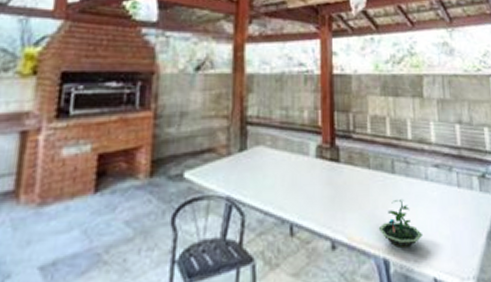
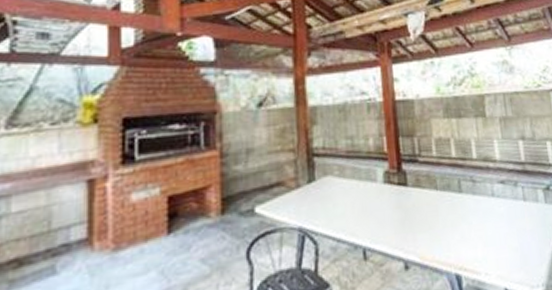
terrarium: present [378,198,424,249] -> none [448,216,493,264]

